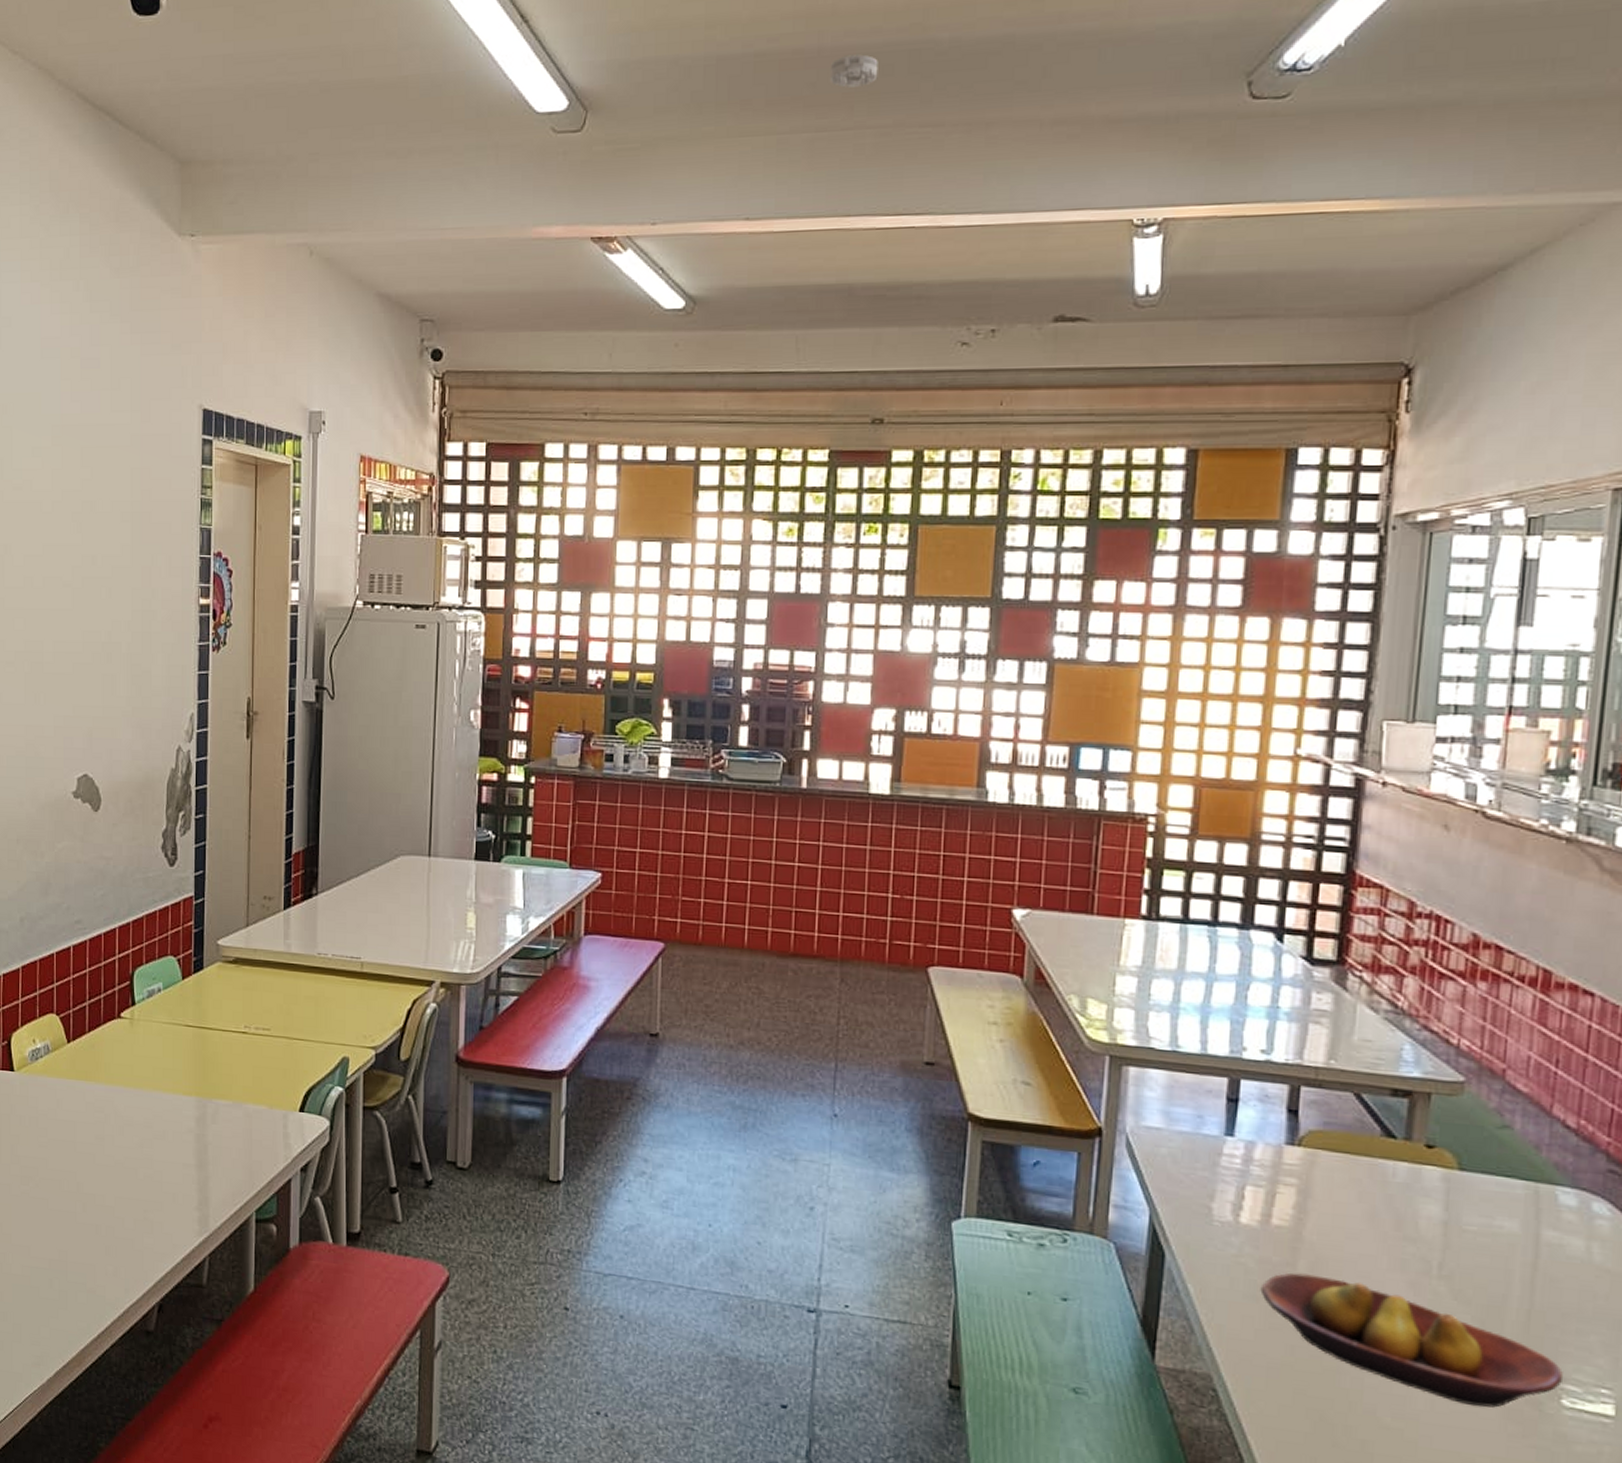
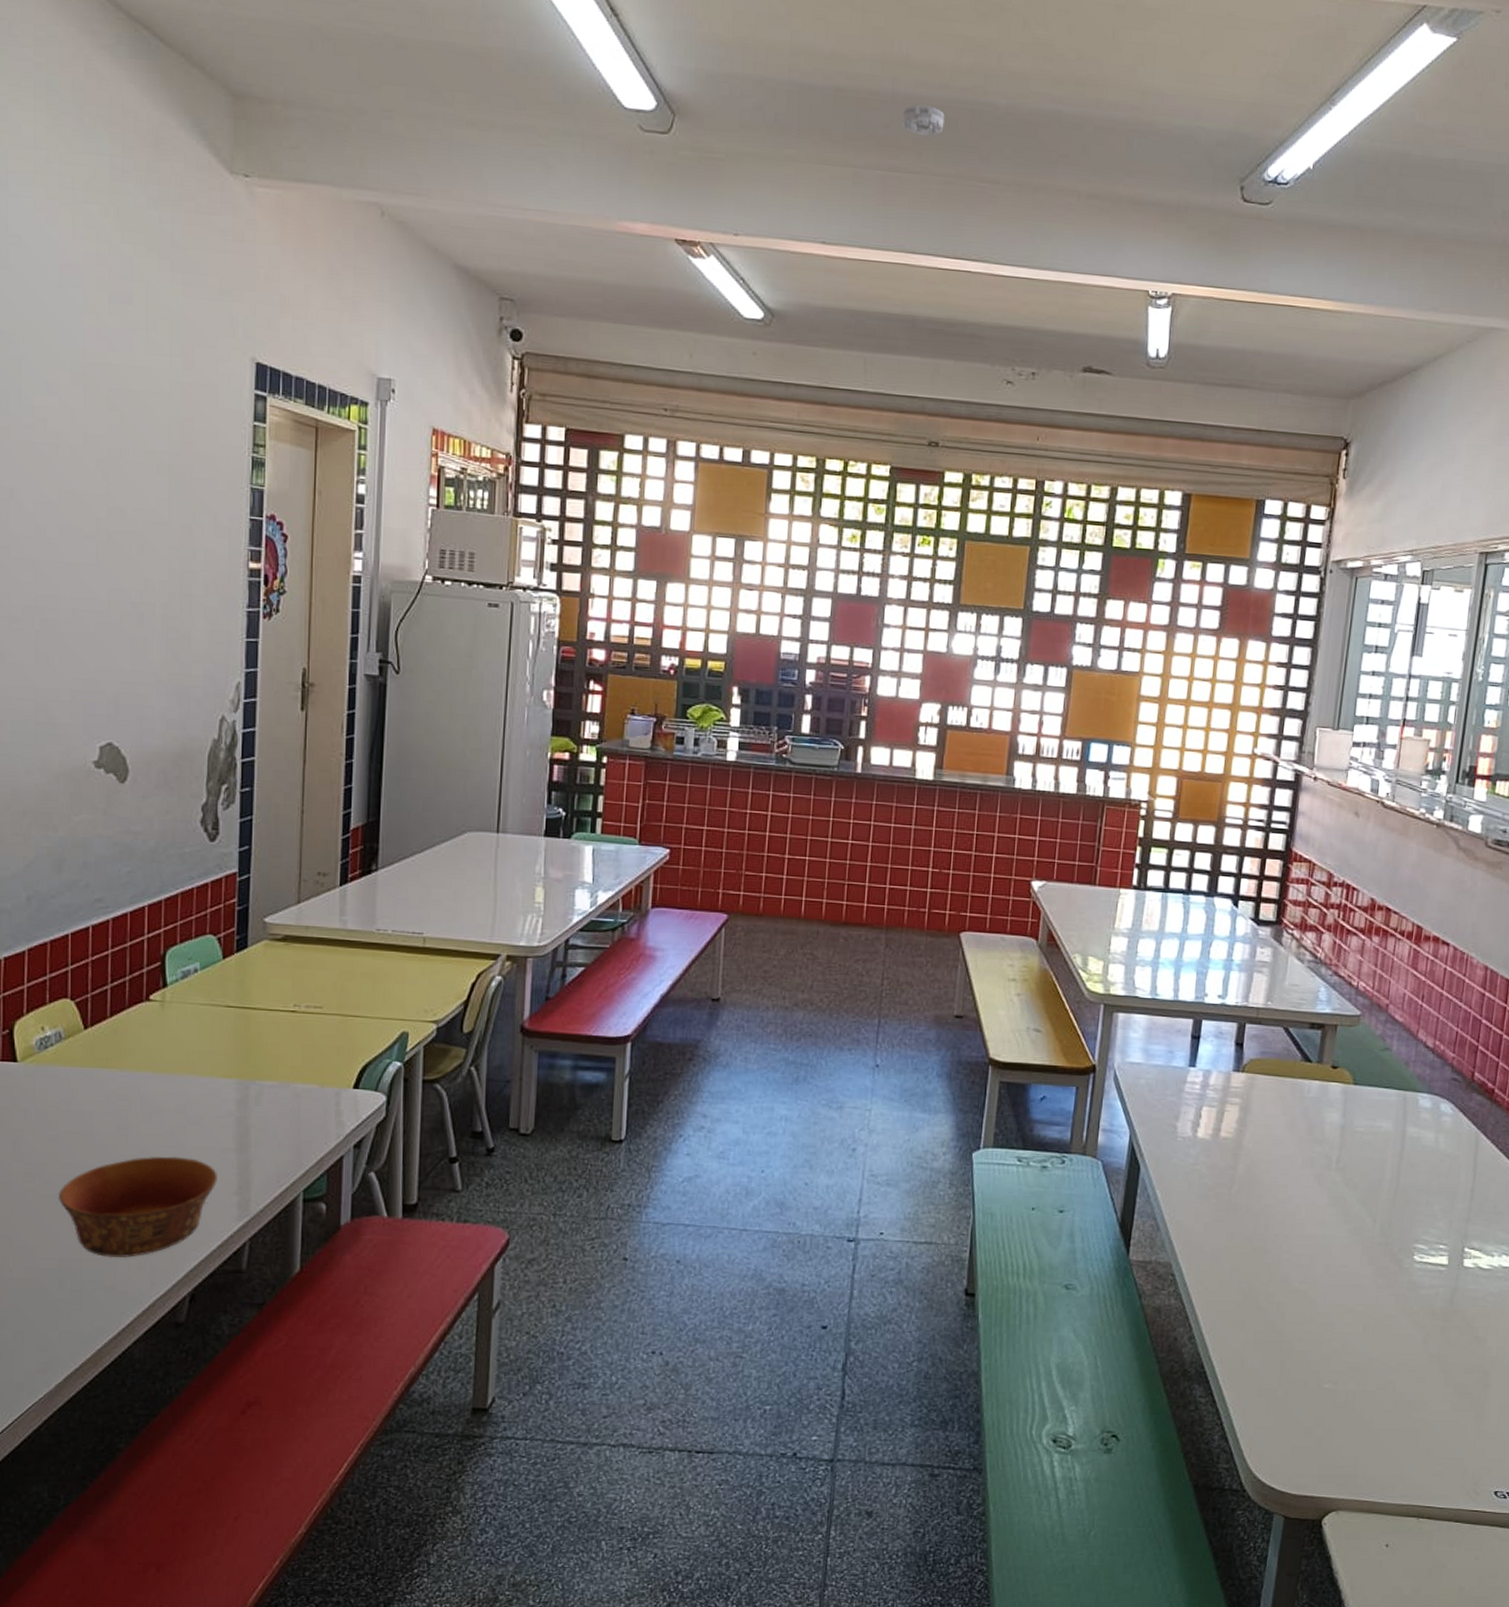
bowl: none [47,1167,180,1264] -> present [57,1156,217,1258]
fruit bowl: present [1260,1272,1563,1408] -> none [1210,1174,1416,1268]

